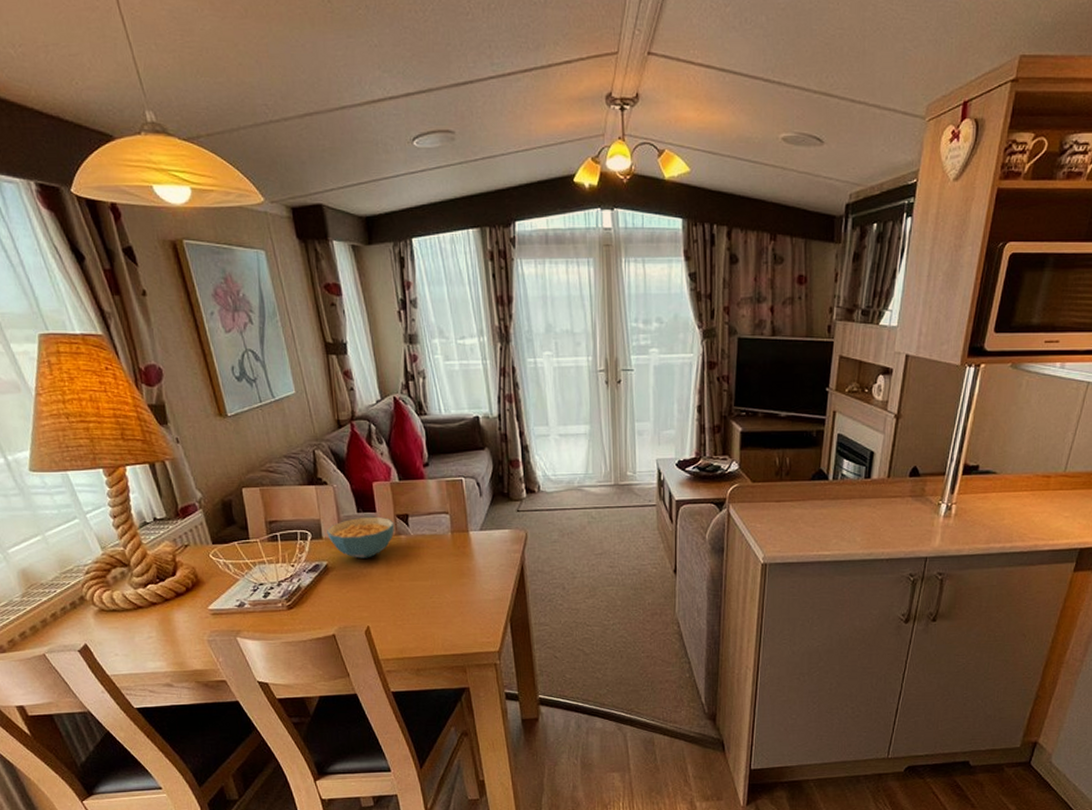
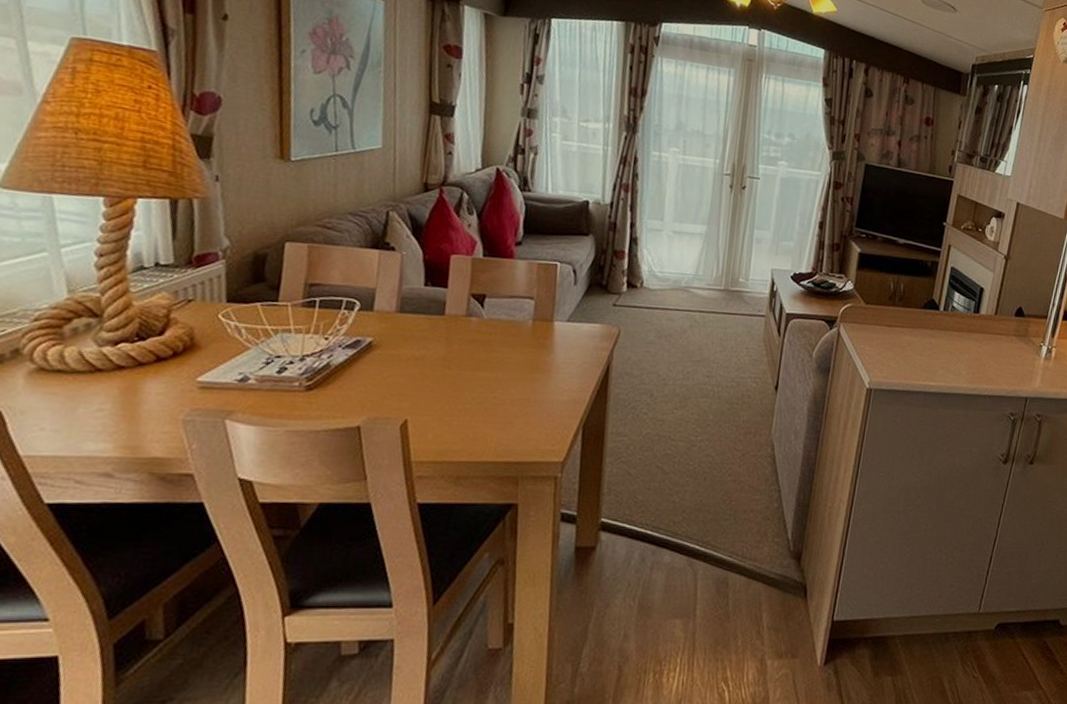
cereal bowl: present [327,516,395,559] -> none [380,292,467,339]

